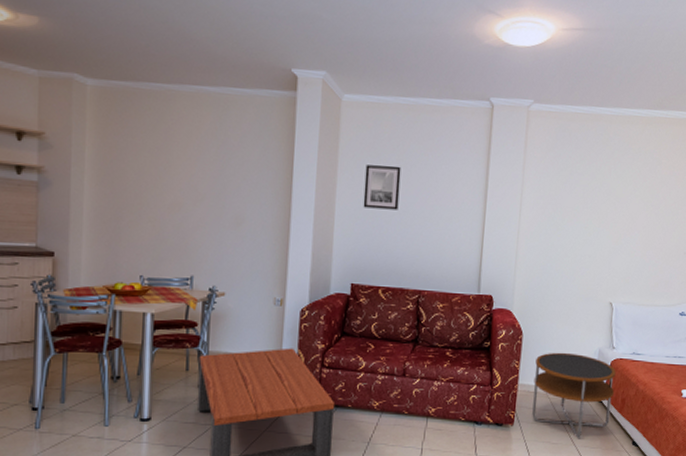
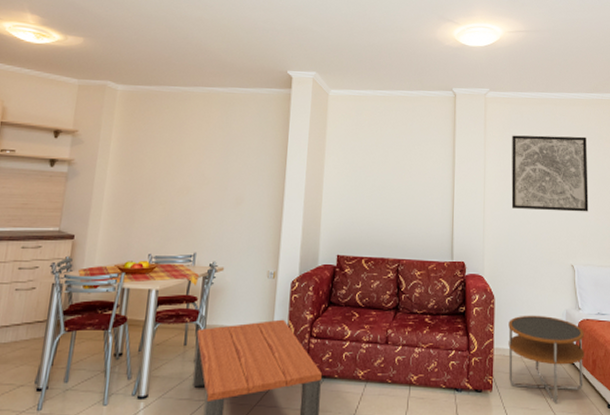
wall art: present [363,165,401,210] -> none [347,147,380,187]
wall art: none [549,156,643,247] -> present [511,135,589,212]

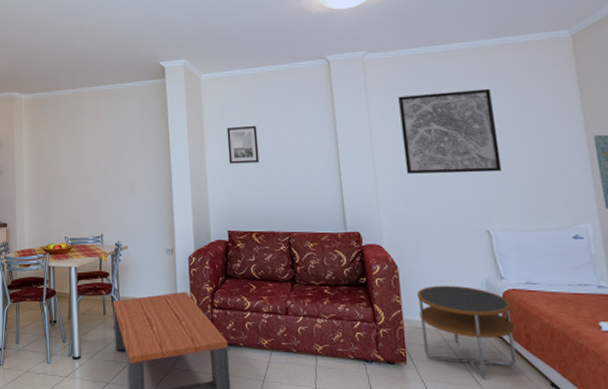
wall art: none [347,147,380,187] -> present [227,125,259,164]

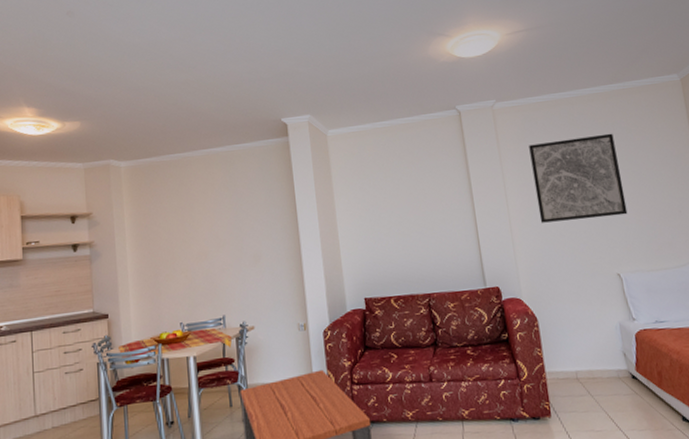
wall art: present [227,125,259,164] -> none [358,182,394,226]
side table: present [417,285,517,380] -> none [557,331,651,423]

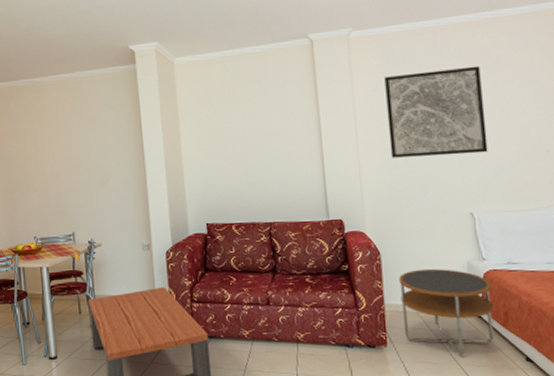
side table: none [557,331,651,423] -> present [399,268,494,358]

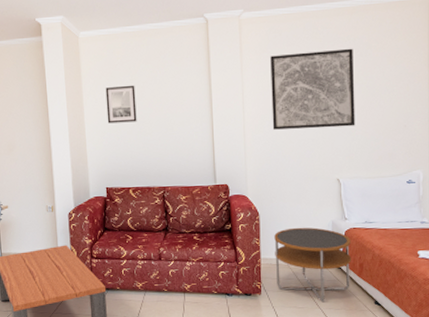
wall art: none [203,112,239,154] -> present [105,85,137,124]

